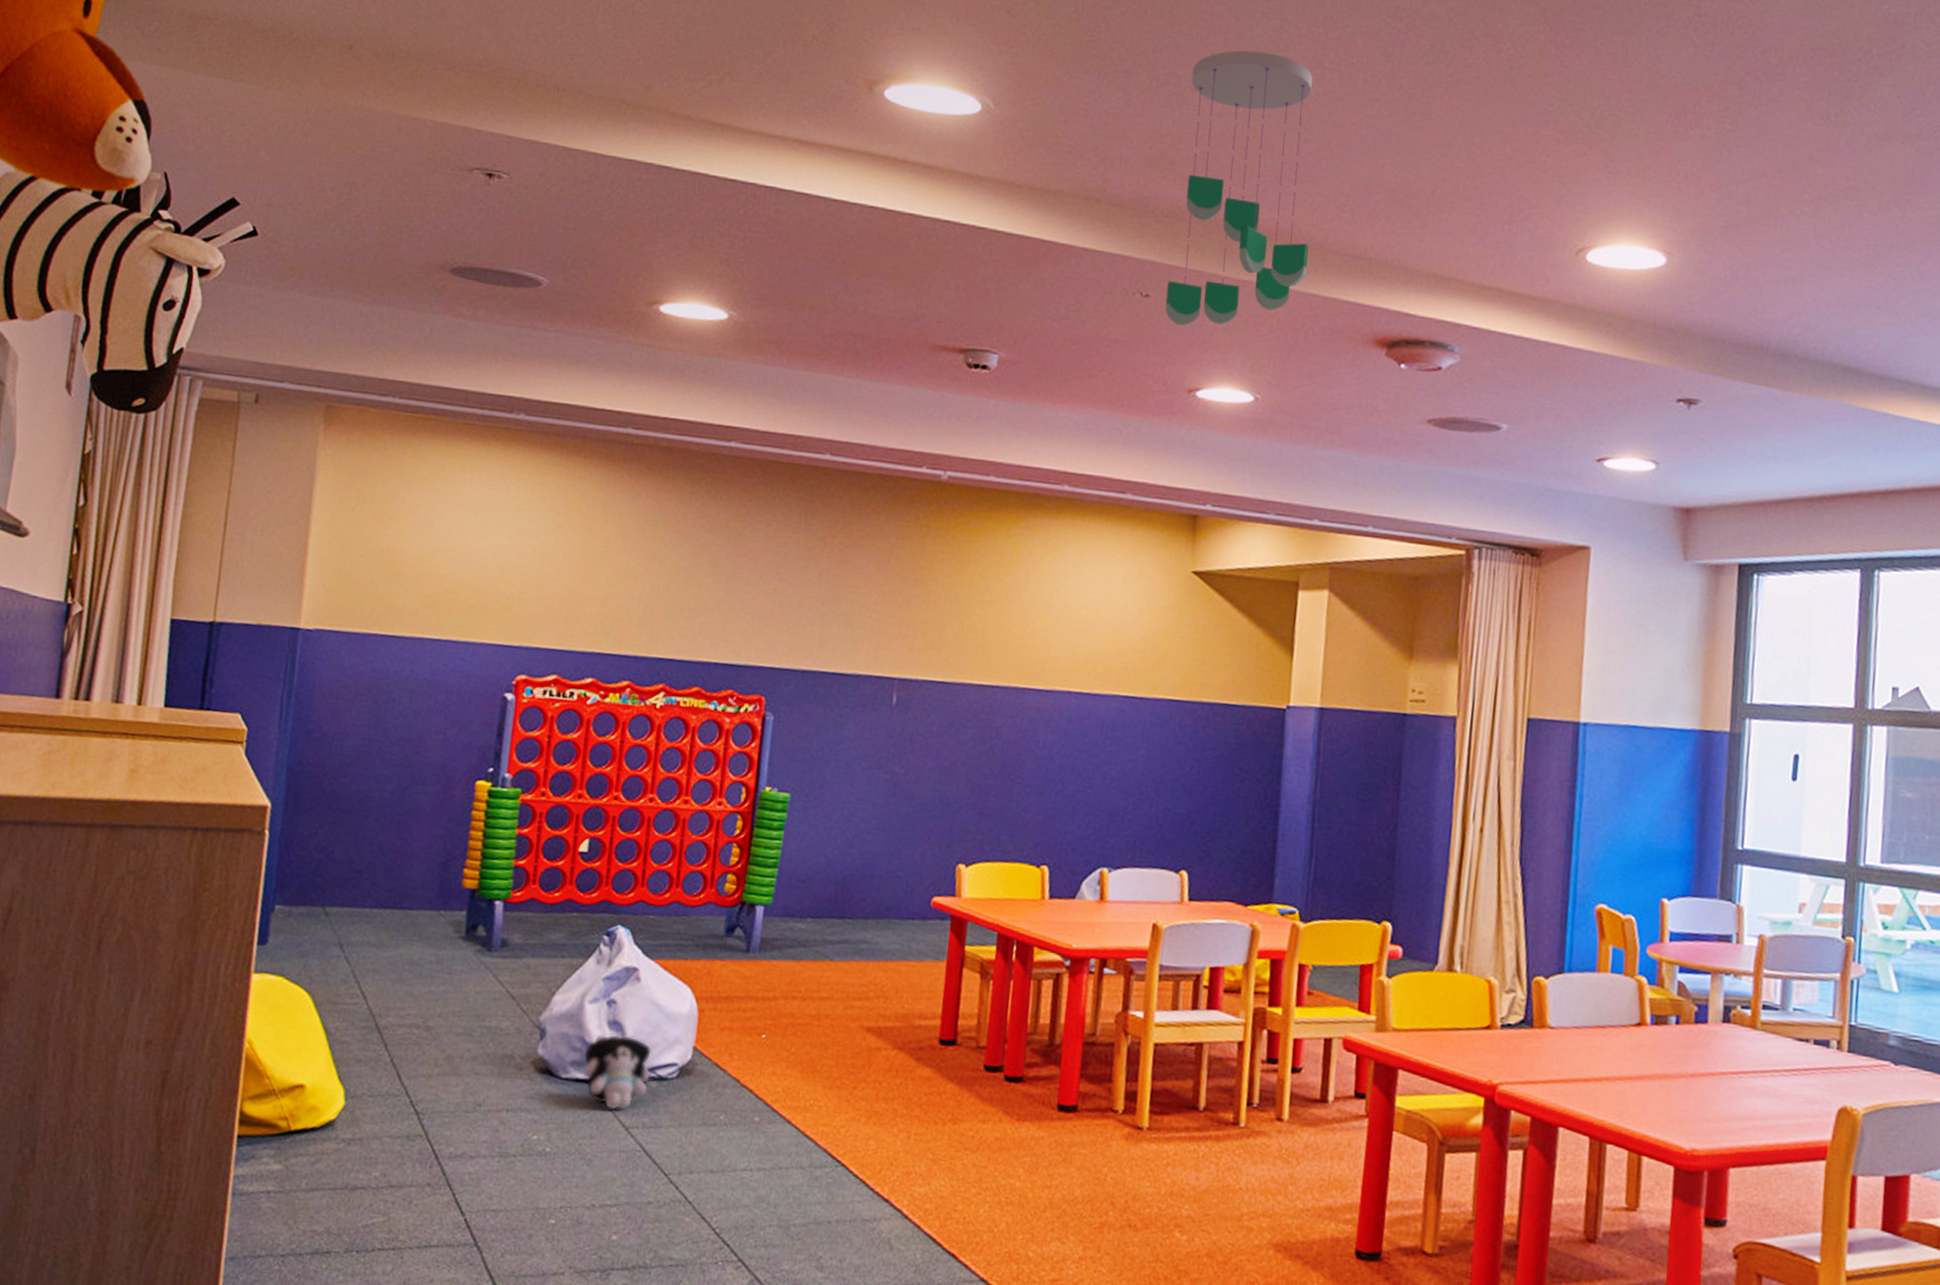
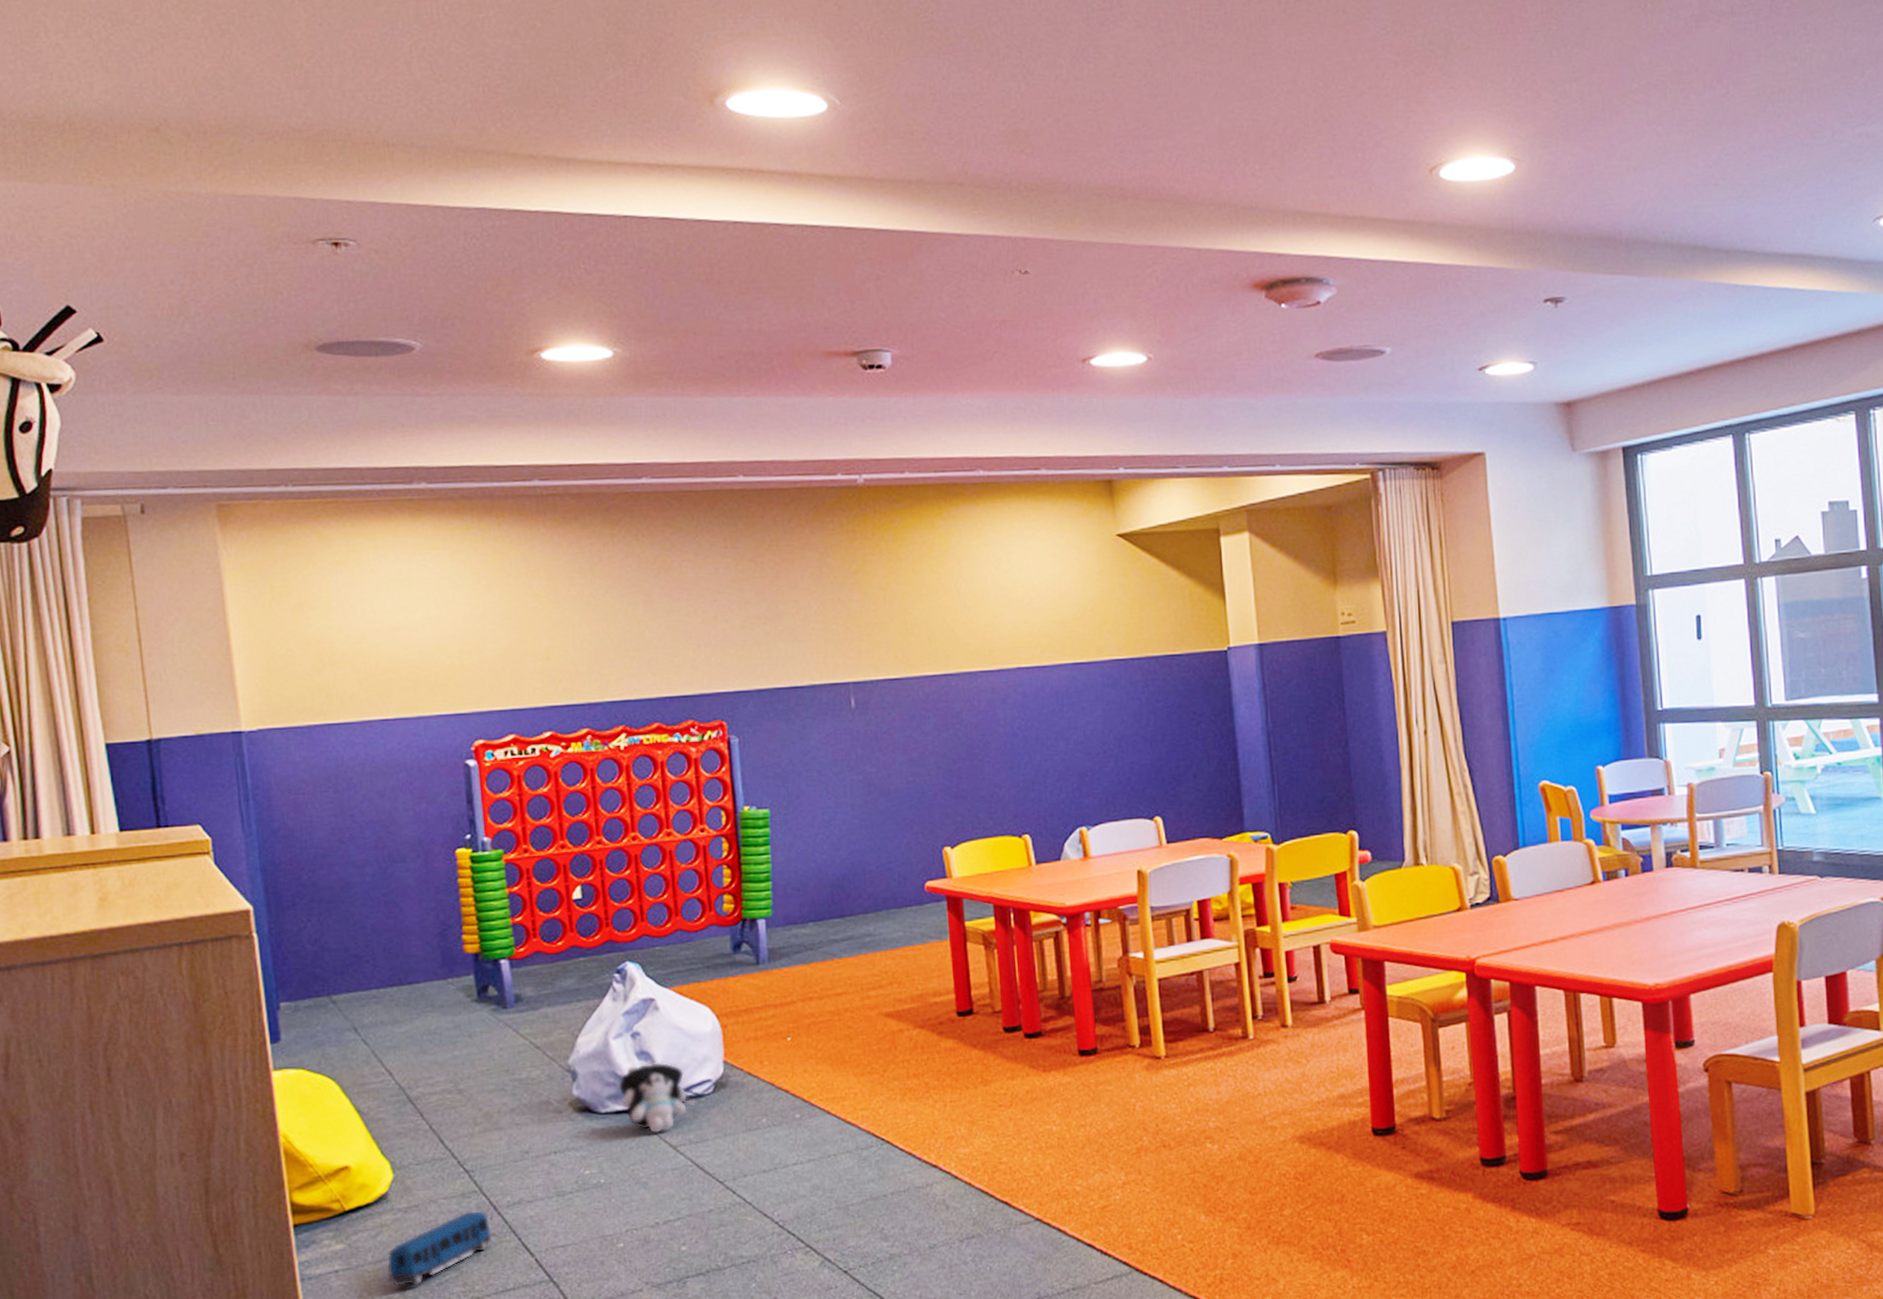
toy train: none [316,1154,428,1223] -> present [387,1210,492,1287]
ceiling mobile: present [1165,50,1313,326] -> none [1031,11,1176,298]

